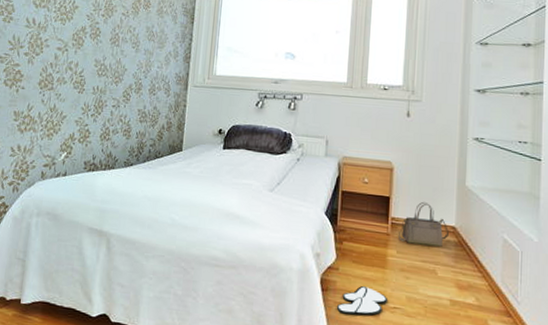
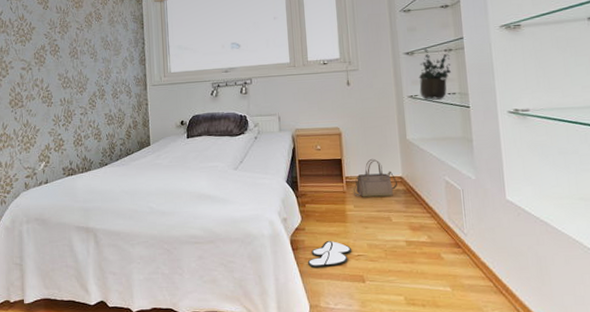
potted plant: none [487,88,527,149] -> present [418,48,451,101]

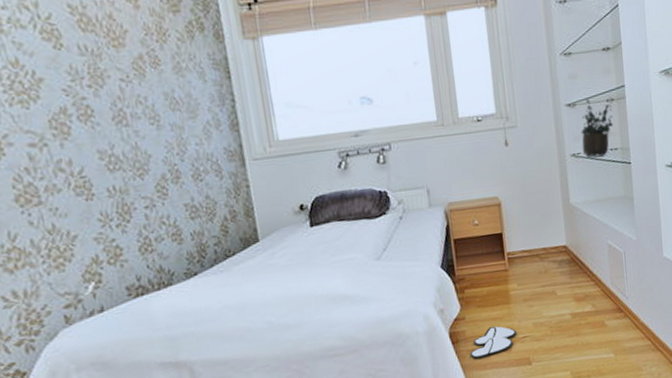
handbag: present [354,158,397,197] -> none [516,228,562,274]

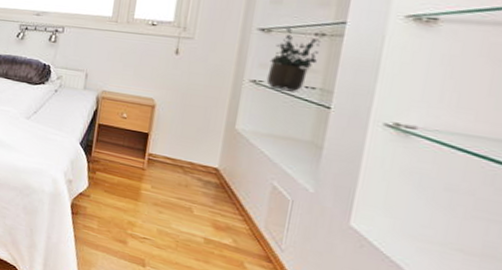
slippers: present [469,326,516,359] -> none [85,214,137,243]

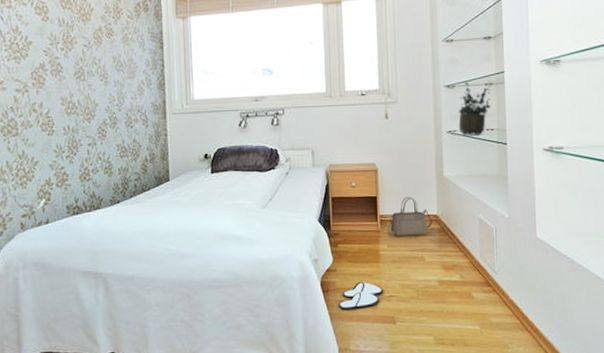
slippers: none [85,214,137,243] -> present [338,281,383,311]
handbag: none [154,140,210,187] -> present [388,196,432,236]

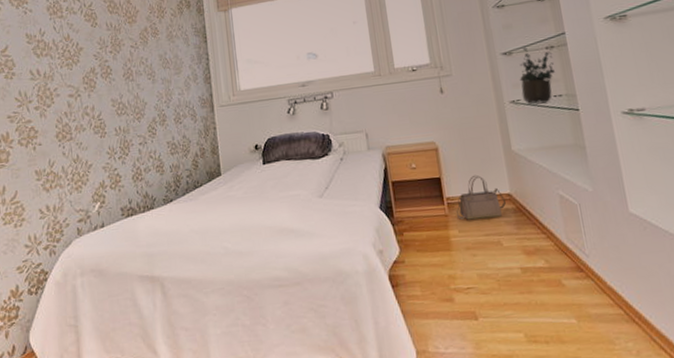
slippers: present [338,281,383,311] -> none [410,272,460,307]

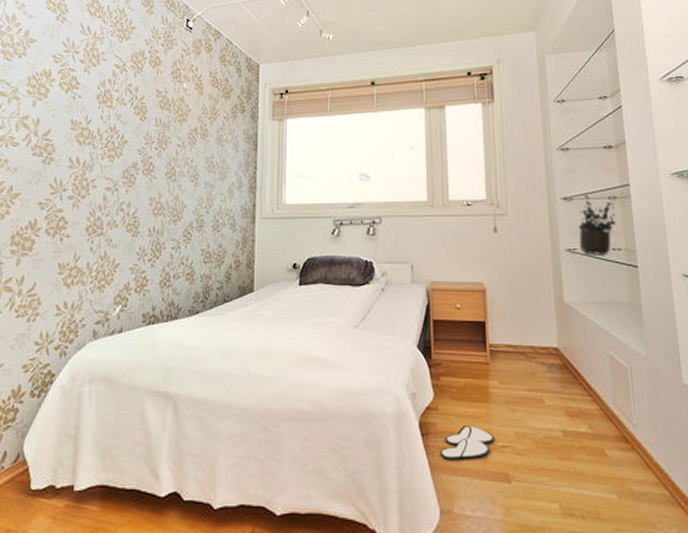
slippers: none [410,272,460,307] -> present [439,424,494,461]
handbag: present [456,174,506,220] -> none [499,323,552,372]

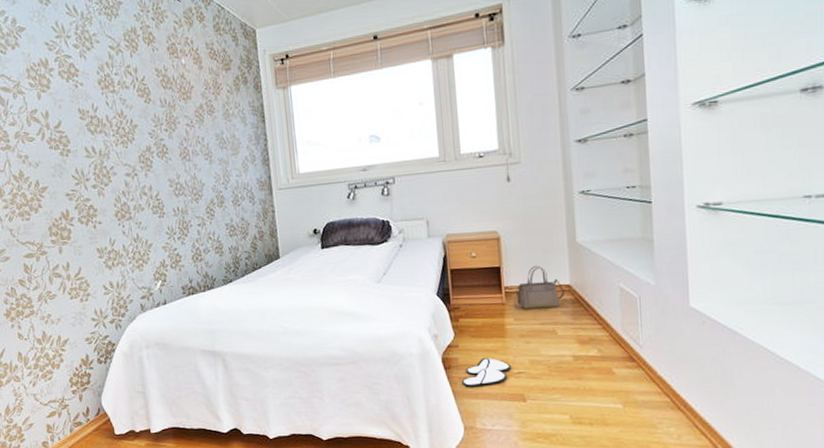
handbag: none [499,323,552,372] -> present [514,265,564,309]
potted plant: present [578,194,616,257] -> none [592,134,631,196]

